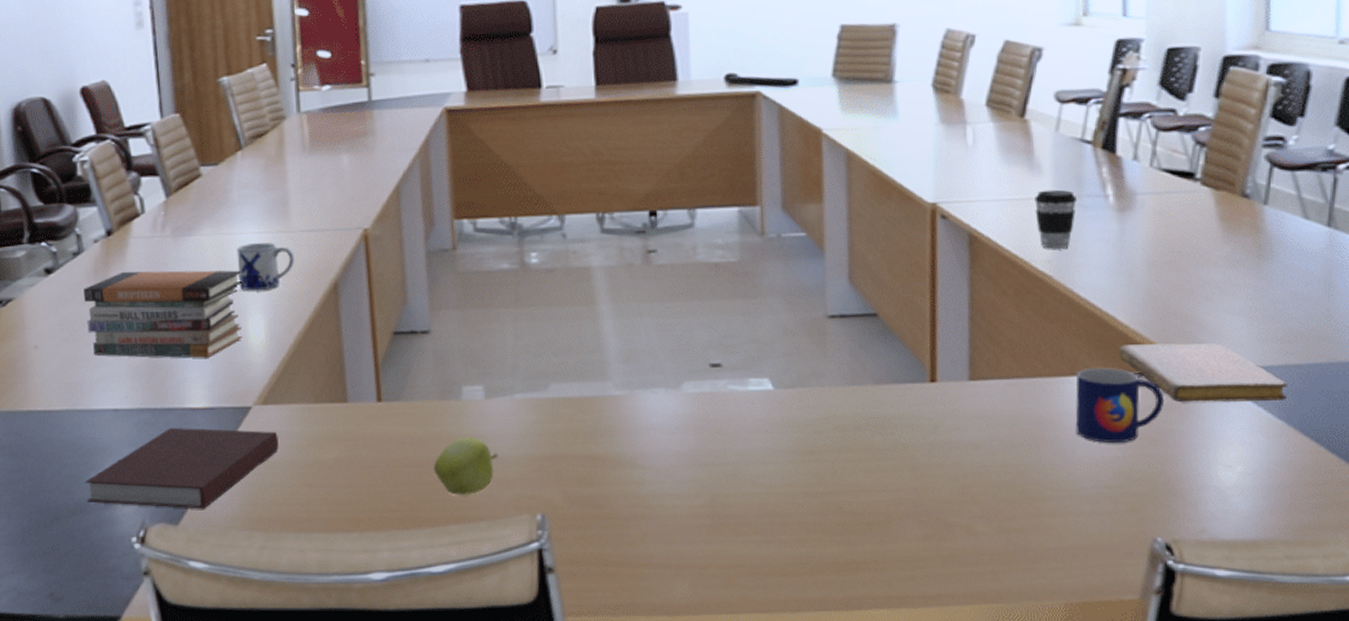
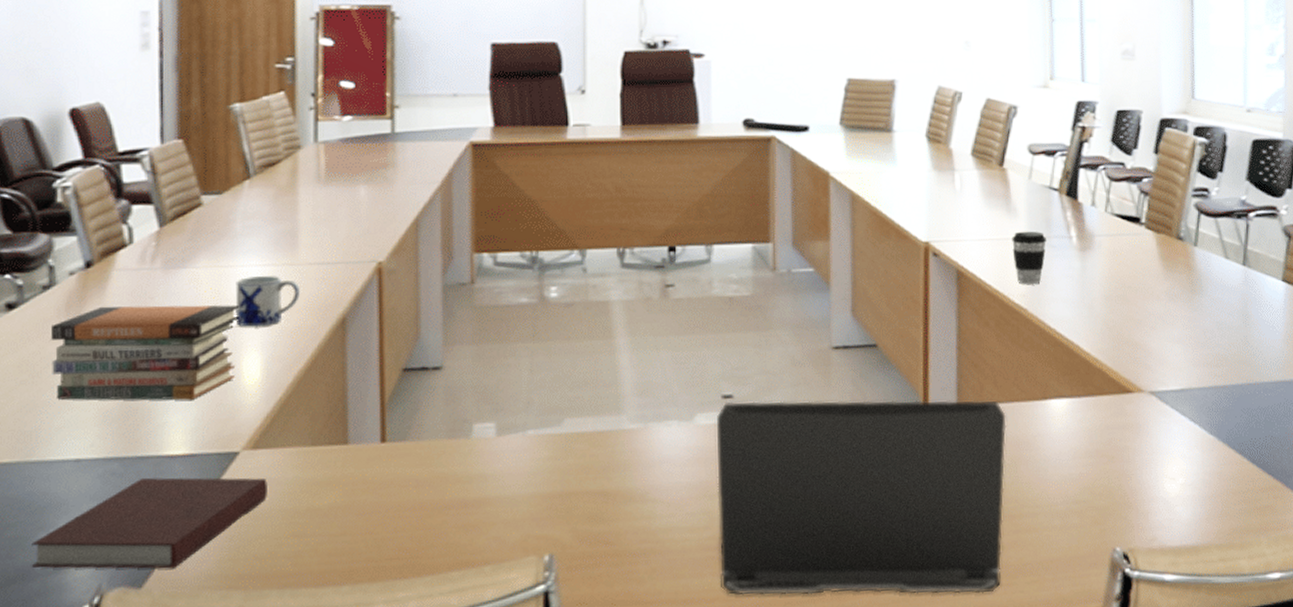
apple: present [433,438,498,496] -> none [437,477,507,540]
laptop computer: none [705,370,1027,577] -> present [717,400,1007,596]
mug: present [1075,368,1165,444] -> none [1047,392,1120,462]
notebook: present [1119,343,1287,403] -> none [1082,368,1217,422]

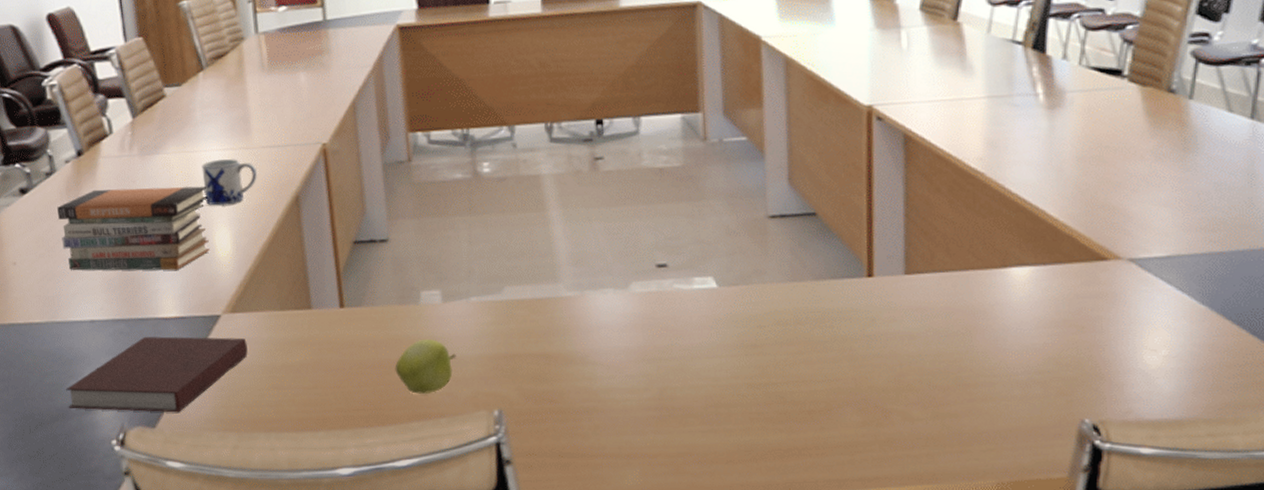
apple: none [437,477,507,540] -> present [395,339,456,395]
laptop computer: present [717,400,1007,596] -> none [652,268,960,459]
coffee cup: present [1012,231,1047,284] -> none [967,89,1009,147]

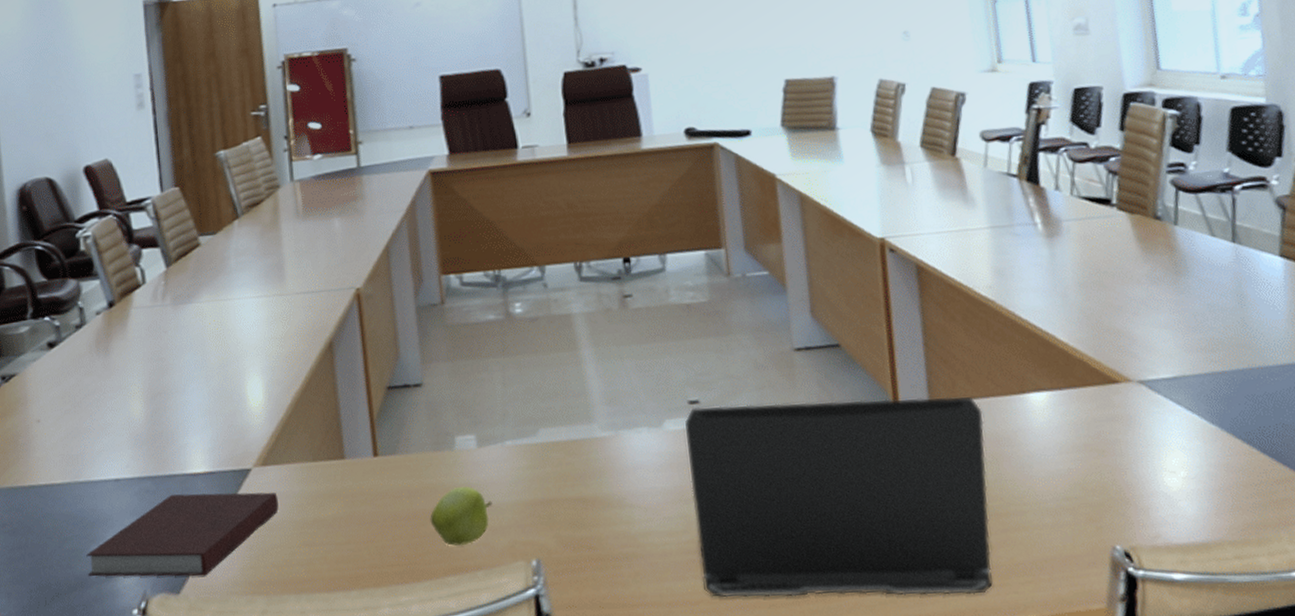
book stack: present [57,186,210,271] -> none [86,334,241,426]
mug: present [201,159,258,206] -> none [235,306,291,355]
laptop computer: none [652,268,960,459] -> present [685,397,993,598]

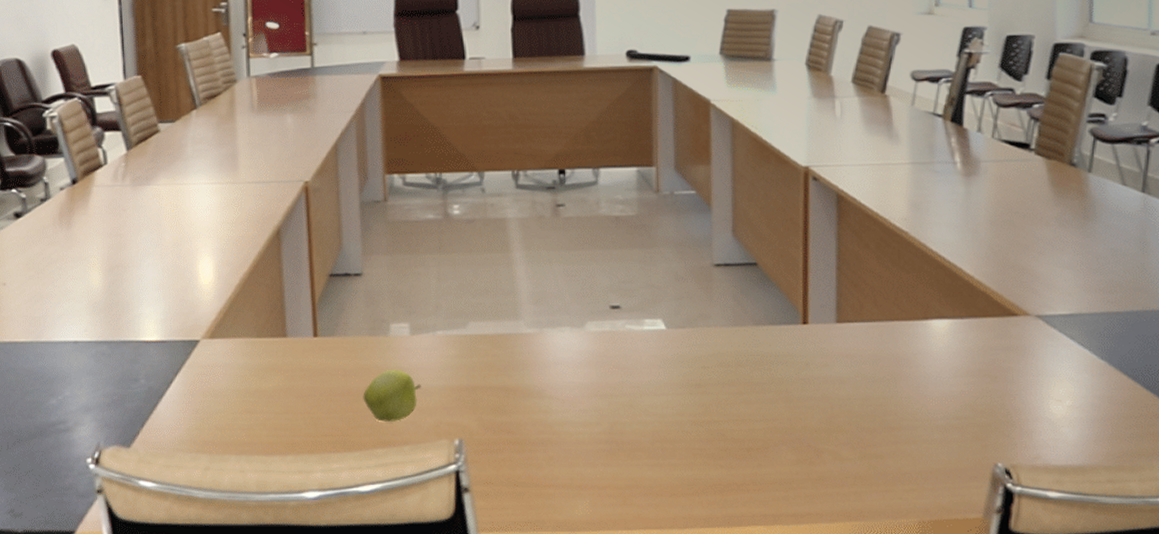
notebook: present [86,492,279,577] -> none [46,358,224,433]
laptop computer: present [685,397,993,598] -> none [606,311,886,498]

